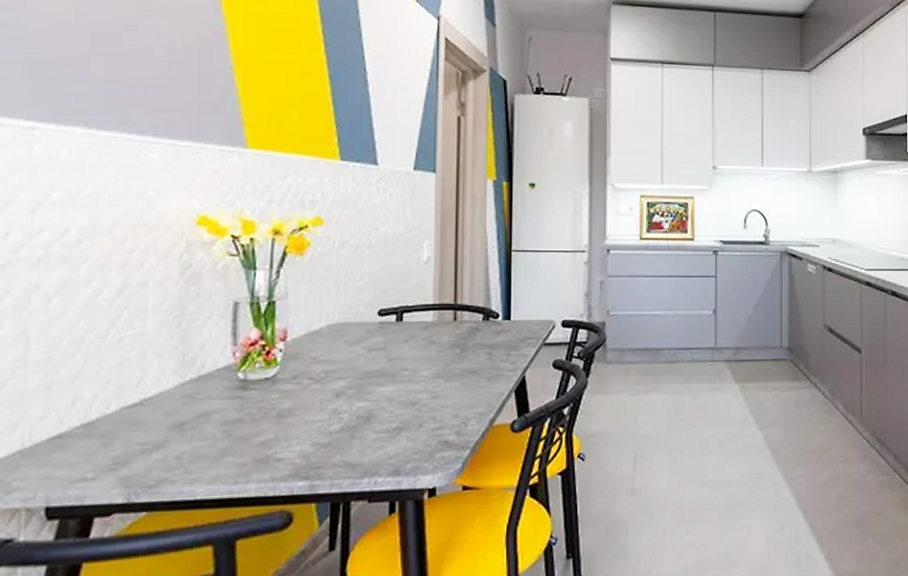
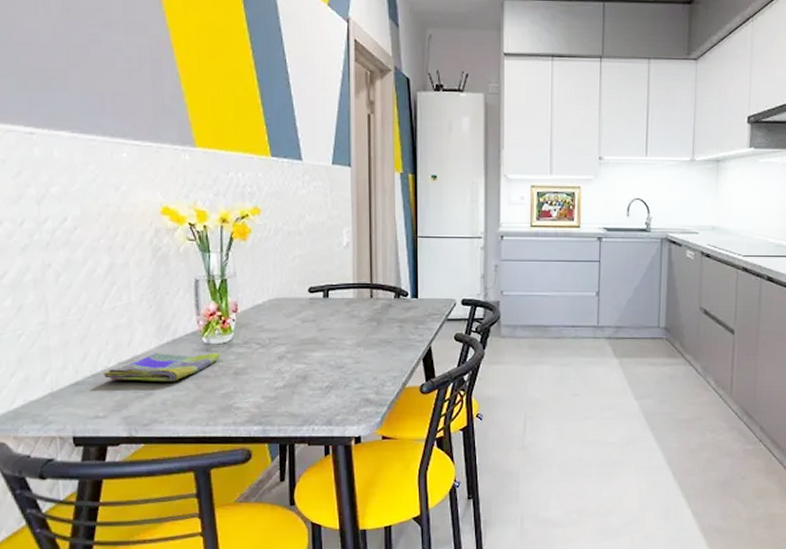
dish towel: none [99,391,261,430] -> present [104,353,221,381]

